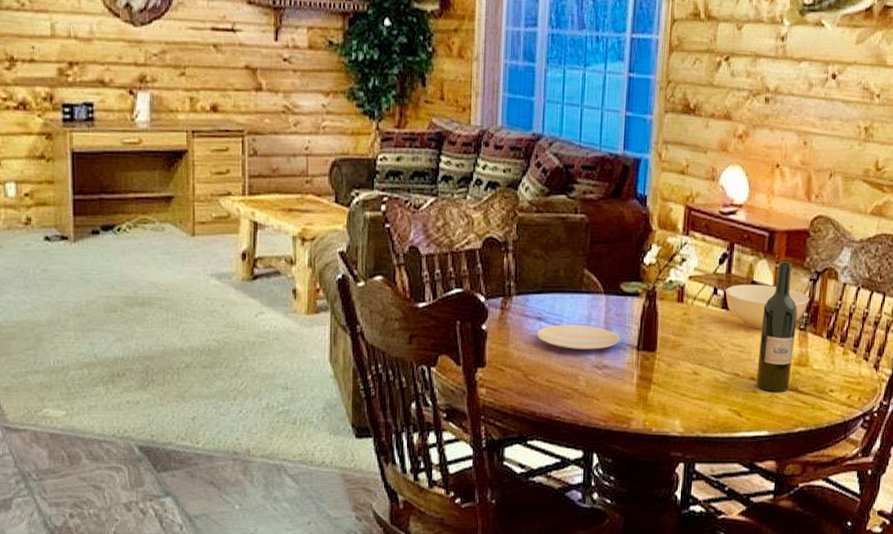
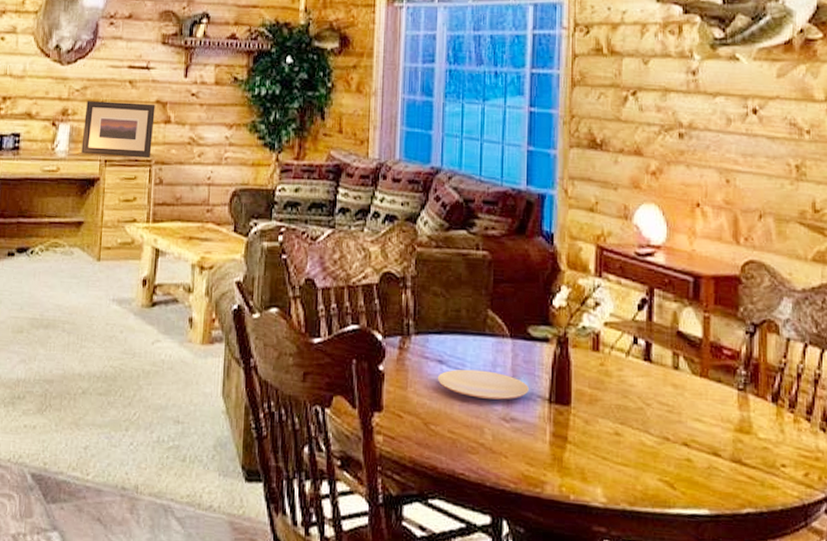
picture frame: none [165,66,244,129] -> present [81,101,155,158]
bowl: present [724,284,810,329] -> none [646,334,747,387]
wine bottle: present [756,262,798,392] -> none [690,311,734,463]

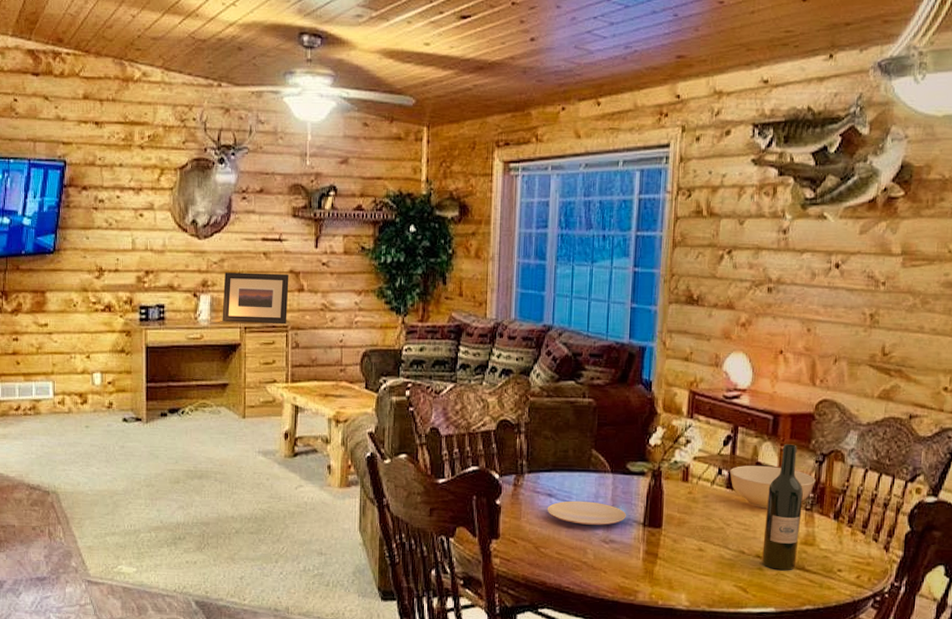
bowl: none [646,334,747,387] -> present [729,465,816,509]
wine bottle: none [690,311,734,463] -> present [762,444,803,570]

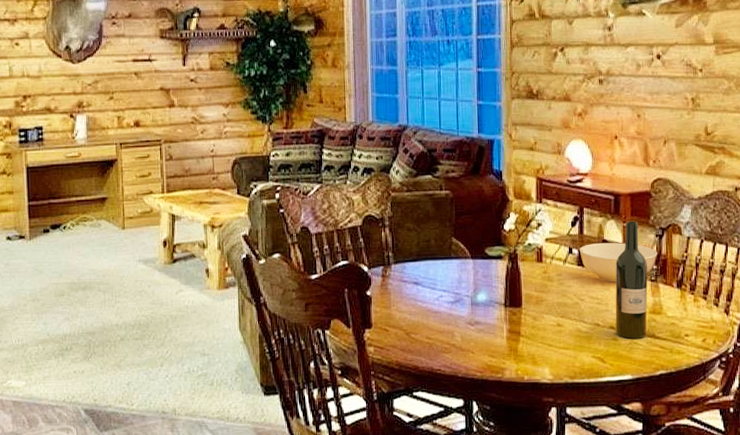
picture frame: present [222,272,289,324] -> none [98,91,160,140]
plate: present [547,500,626,525] -> none [414,286,488,309]

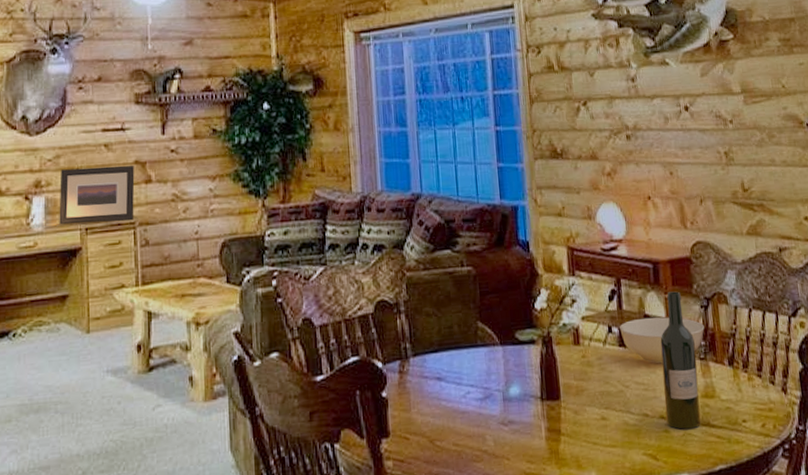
picture frame: none [98,91,160,140] -> present [59,165,135,225]

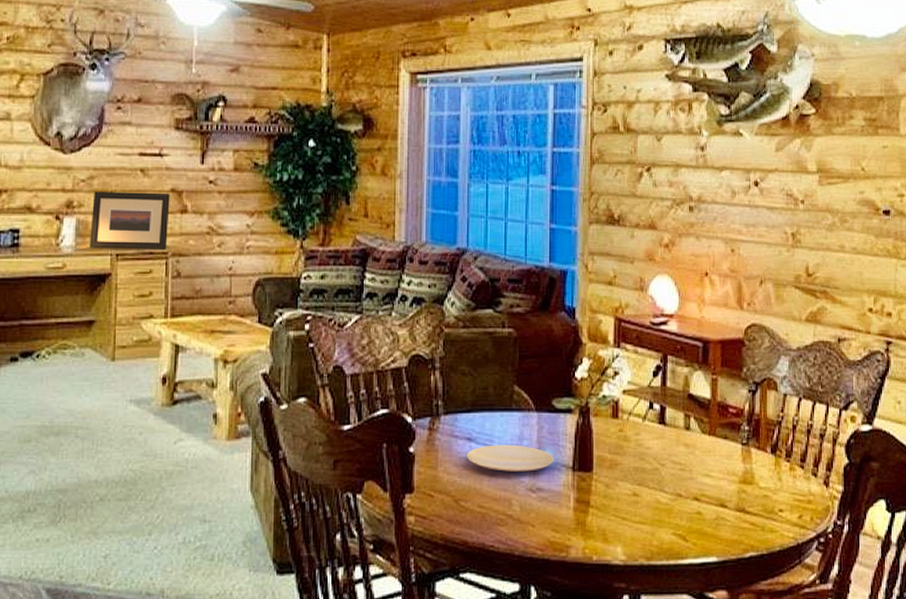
plate: none [437,380,522,408] -> present [466,444,553,472]
bowl: present [619,317,705,364] -> none [660,397,750,445]
wine bottle: present [660,291,701,429] -> none [700,373,738,513]

